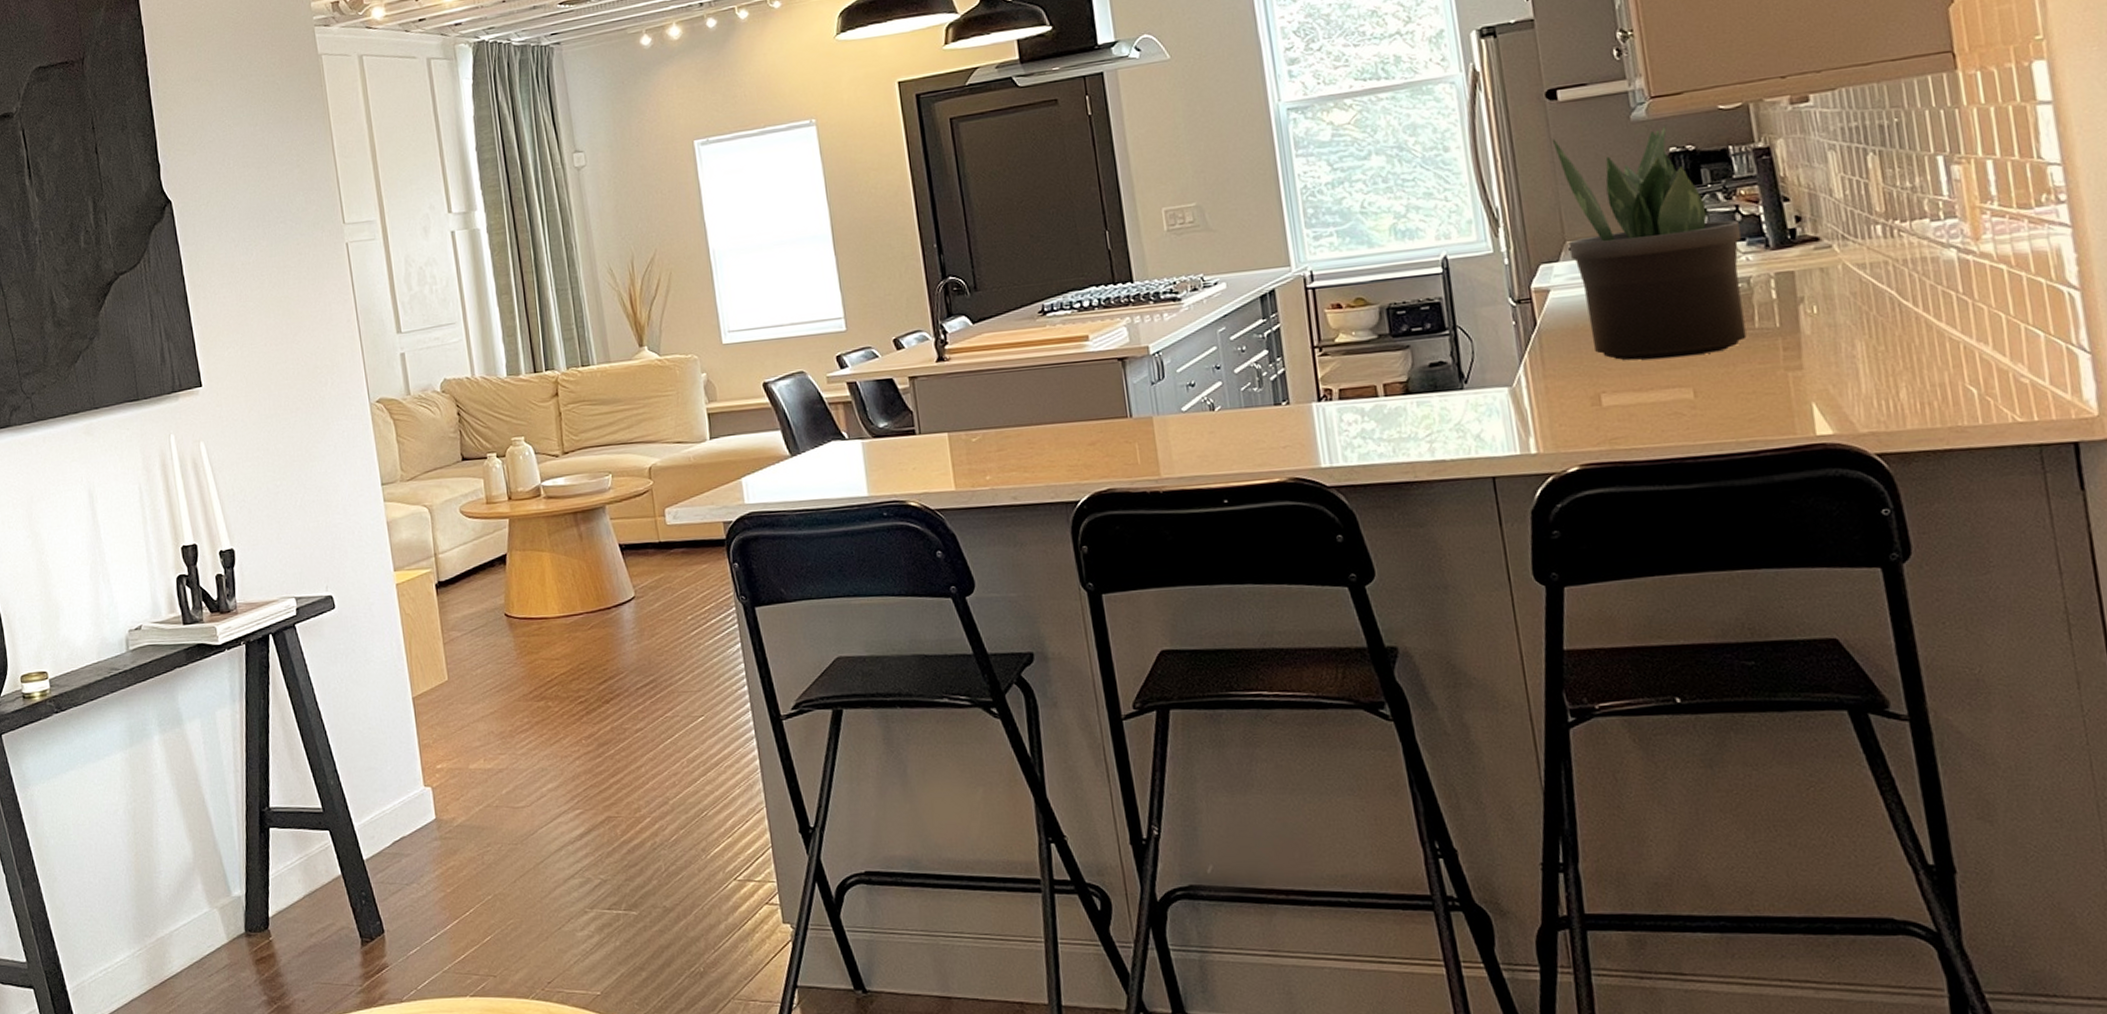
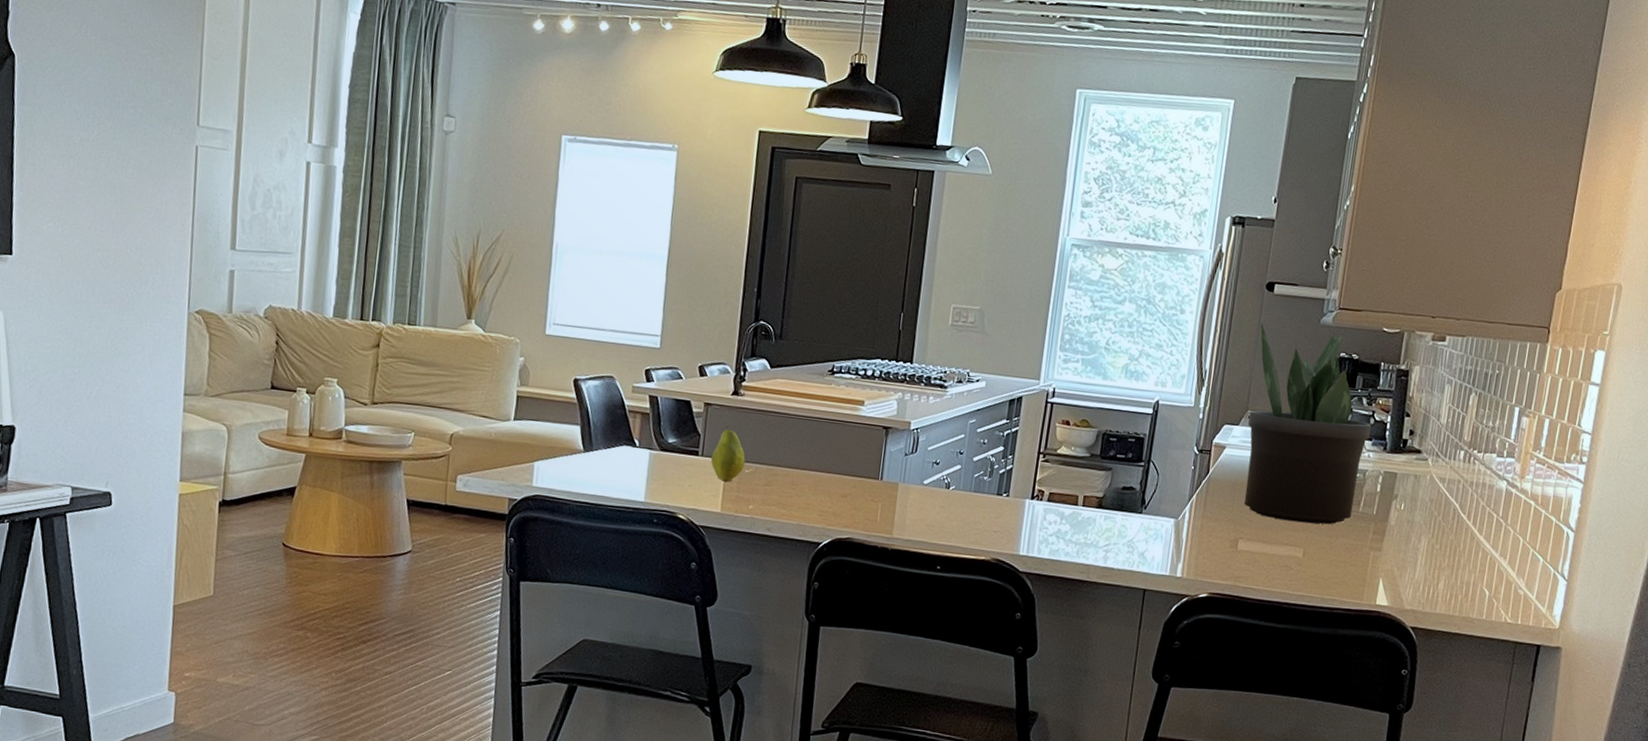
fruit: none [930,396,970,457] -> present [710,426,746,482]

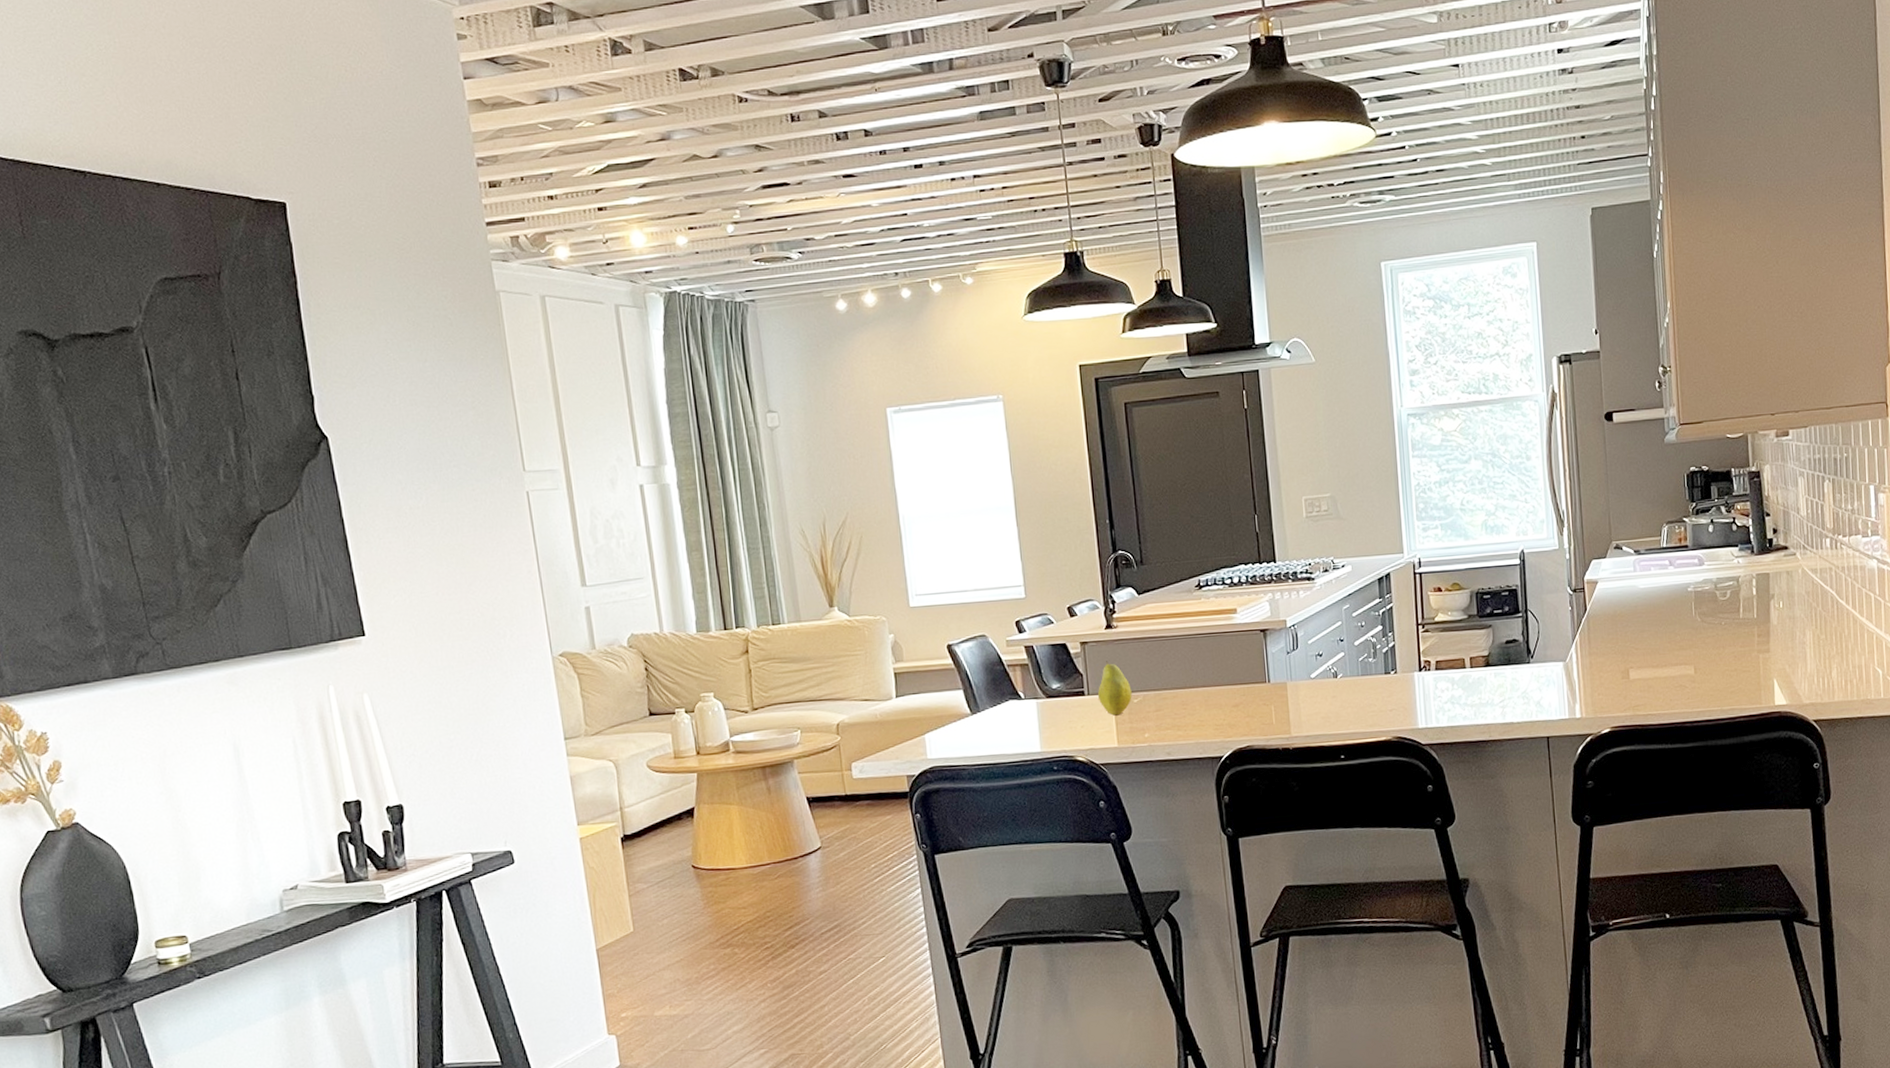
planter: present [1244,323,1371,525] -> none [1607,448,1736,642]

